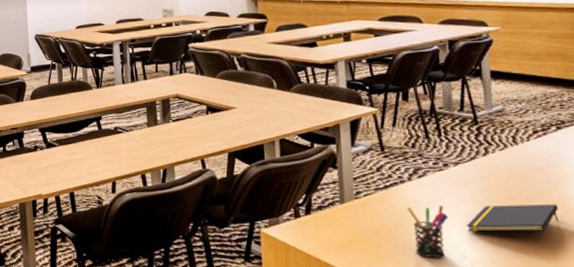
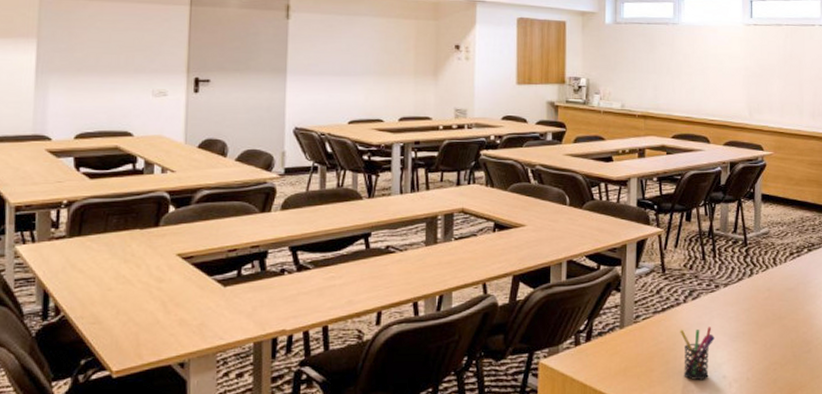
notepad: present [466,204,558,232] -> none [729,322,802,352]

